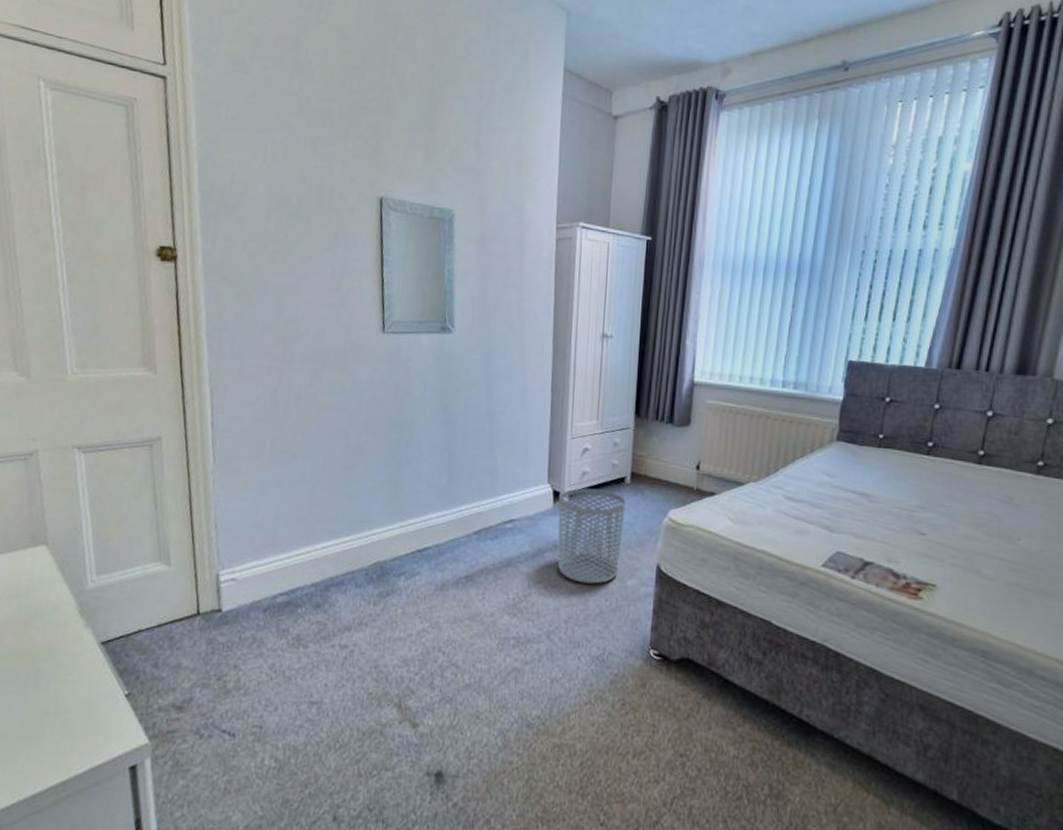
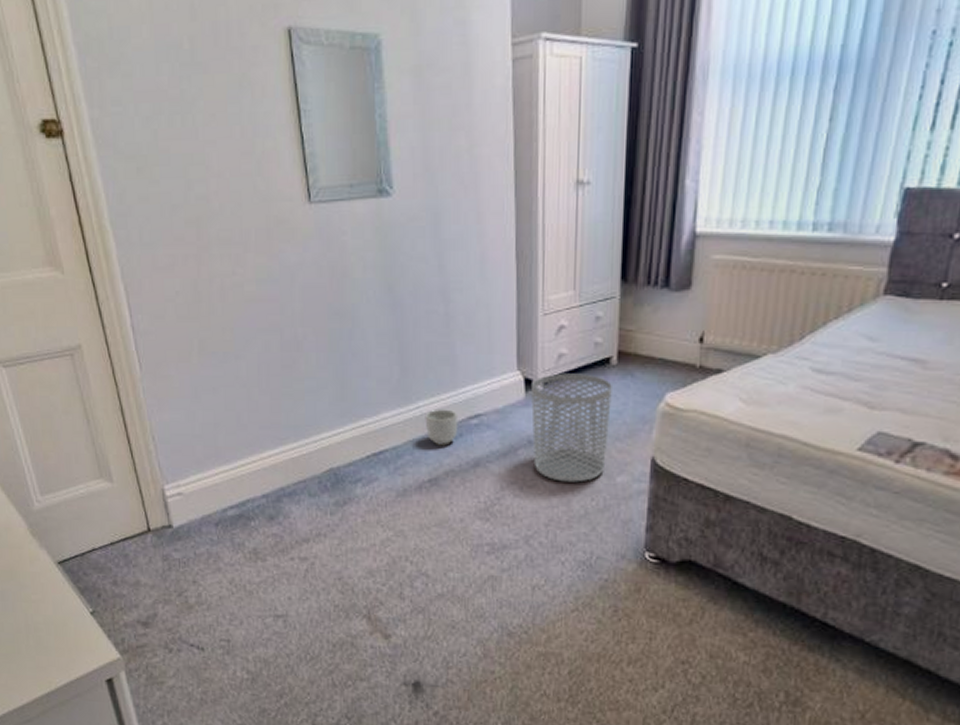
planter: none [466,513,495,546] -> present [425,409,459,446]

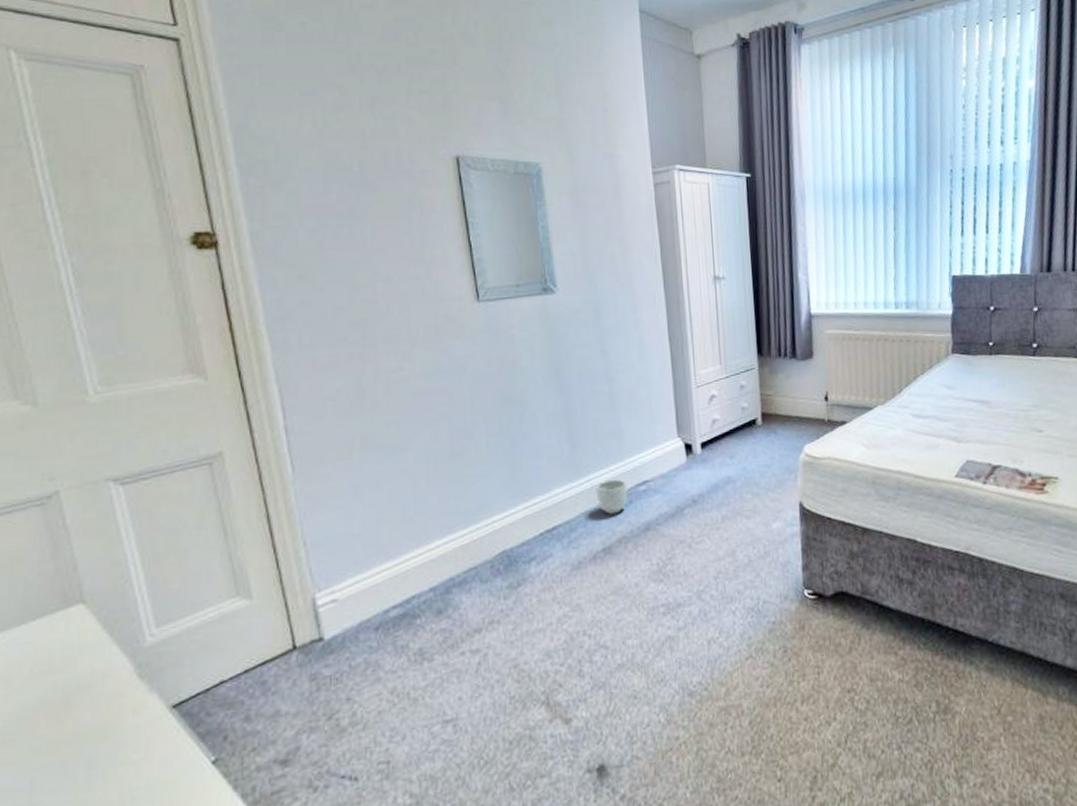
waste bin: present [531,373,612,482] -> none [692,435,762,535]

